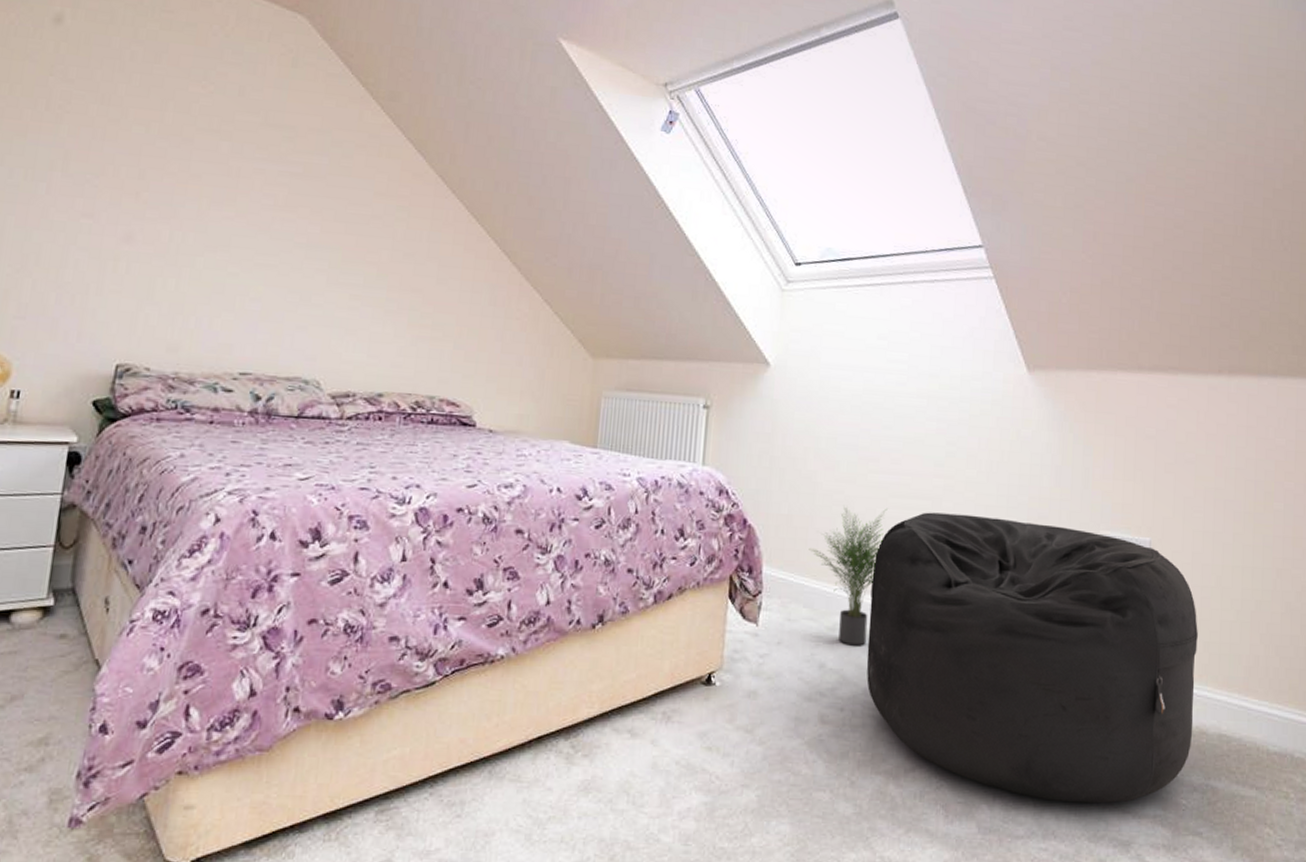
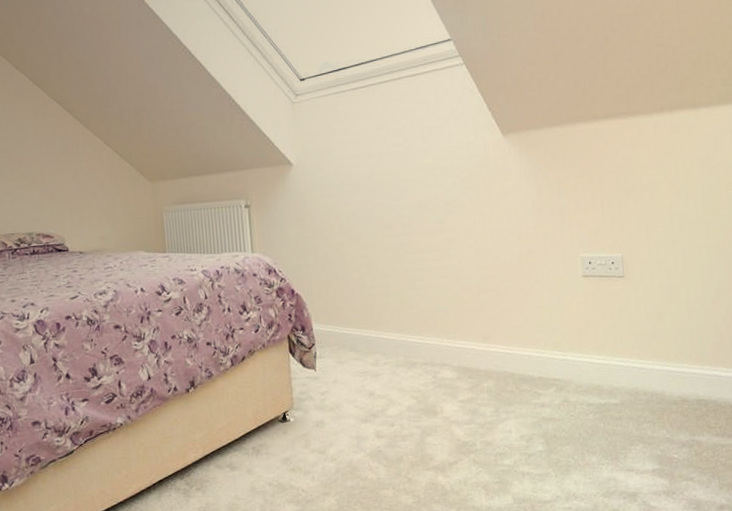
potted plant: present [808,508,888,646] -> none [347,263,405,375]
bean bag chair: present [866,512,1198,804] -> none [400,256,677,471]

